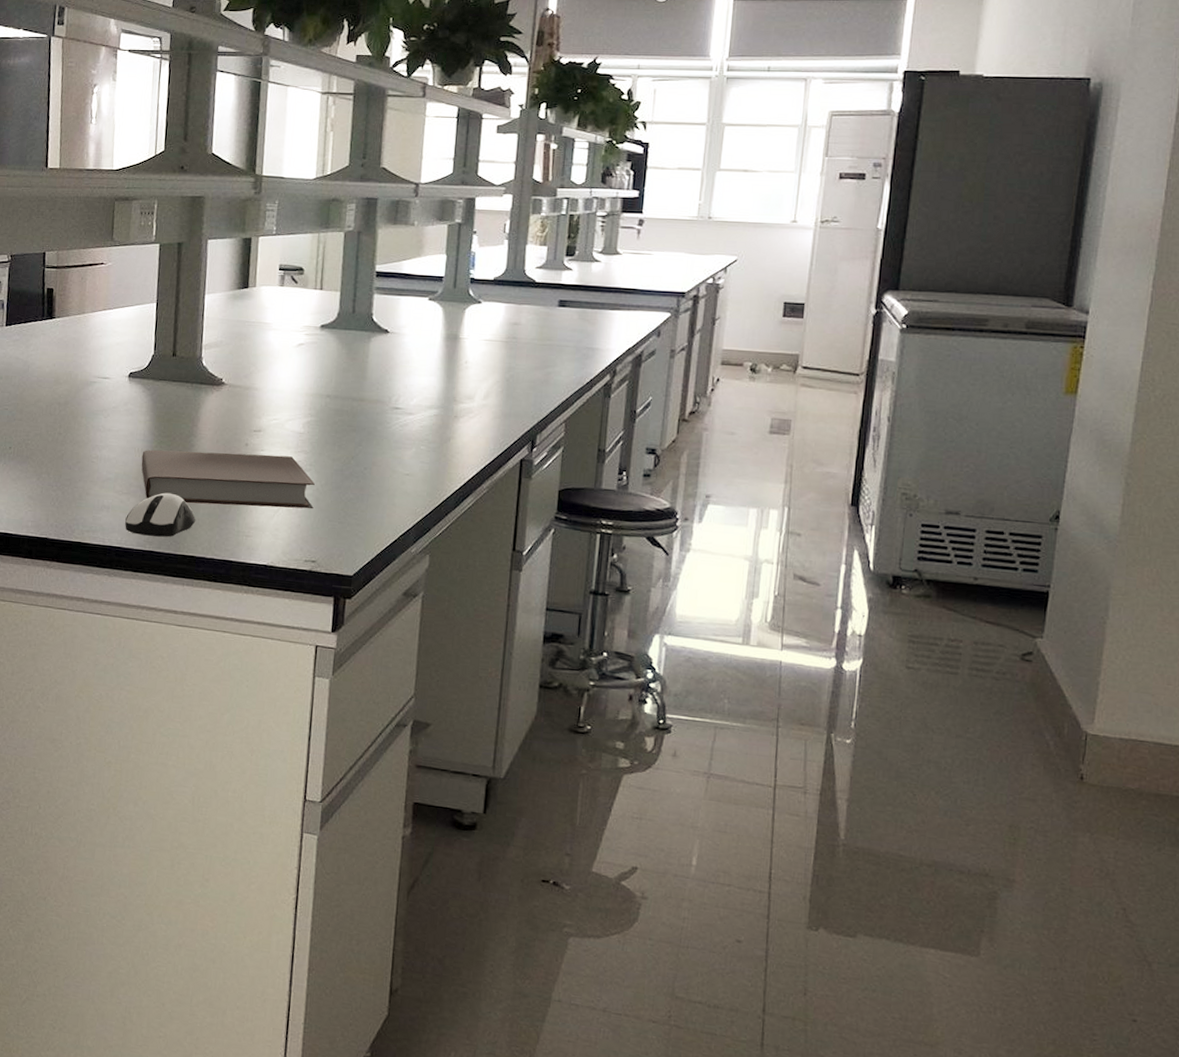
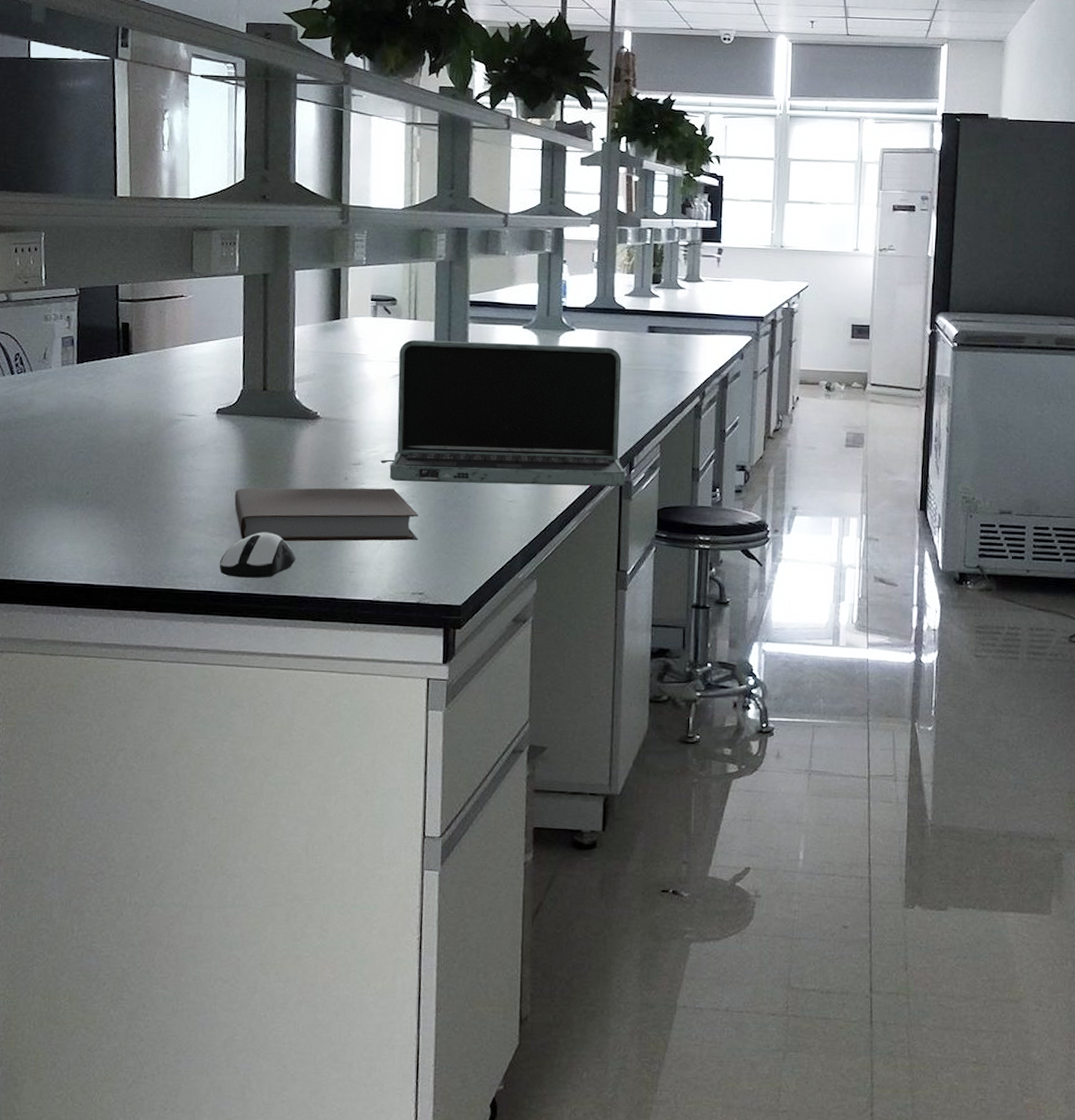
laptop: none [280,309,529,465] -> present [380,339,626,487]

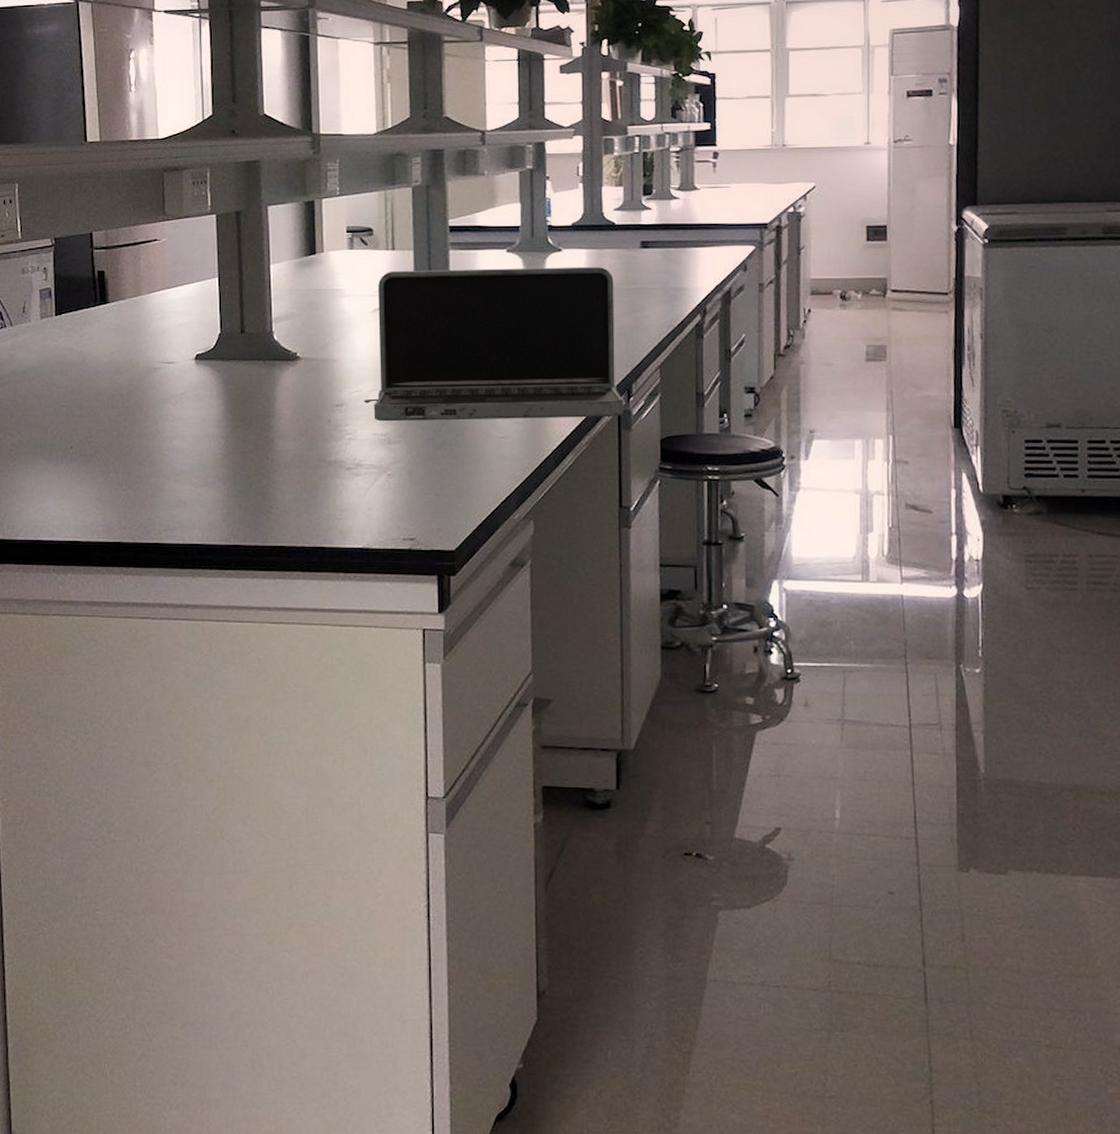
computer mouse: present [220,532,296,578] -> none [205,480,282,529]
notebook: present [234,488,418,542] -> none [217,429,407,489]

